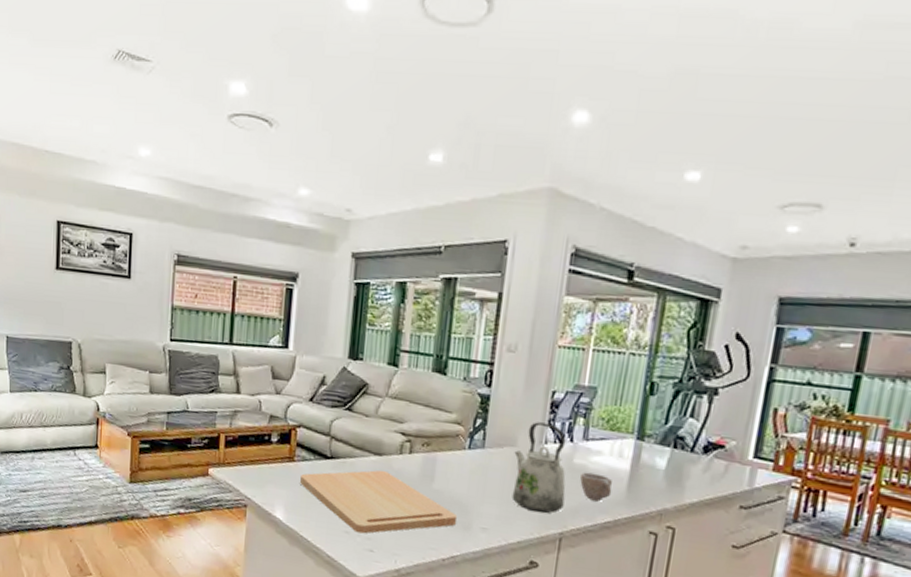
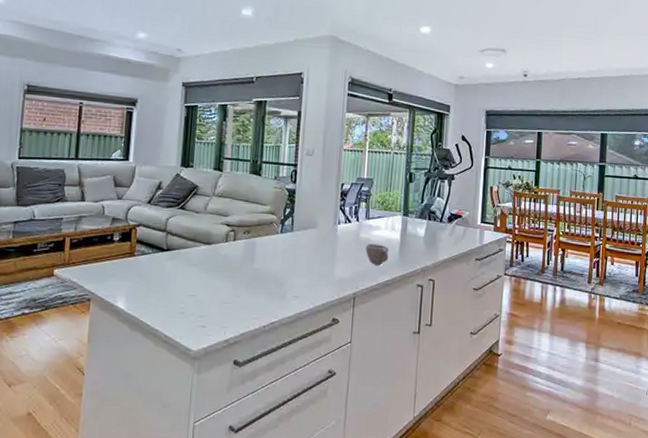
cutting board: present [299,470,458,534] -> none [139,256,275,313]
kettle: present [512,422,566,514] -> none [316,208,356,279]

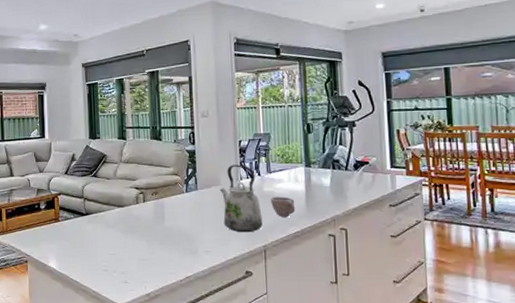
kettle: none [316,208,356,279] -> present [220,165,263,233]

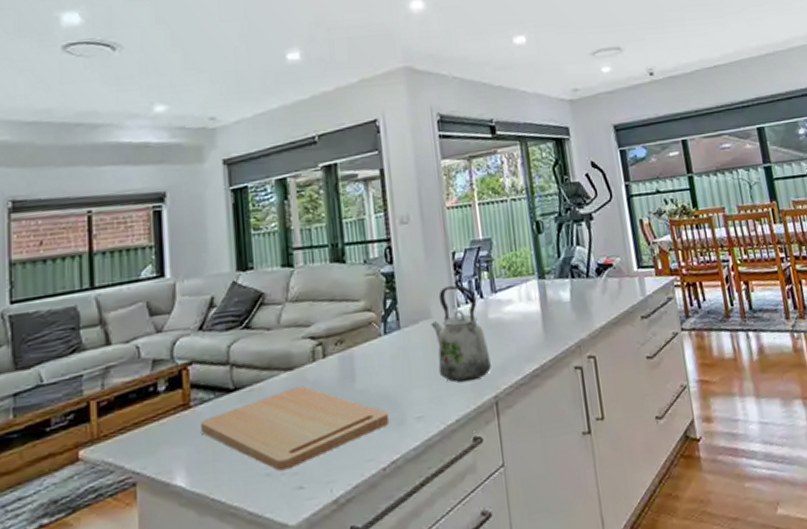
cutting board: none [65,218,187,270] -> present [200,385,390,471]
cup: present [271,196,296,217] -> none [499,323,531,353]

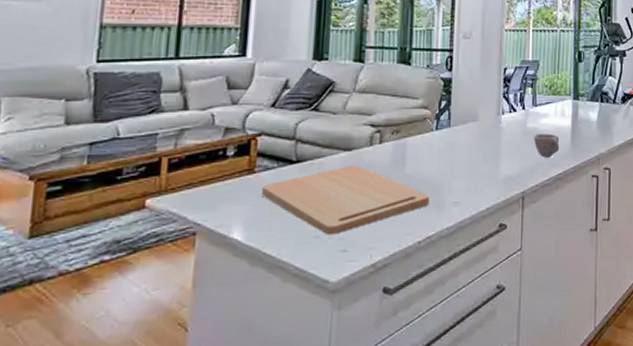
kettle: present [430,285,491,383] -> none [477,96,523,178]
cup: none [499,323,531,353] -> present [534,133,560,158]

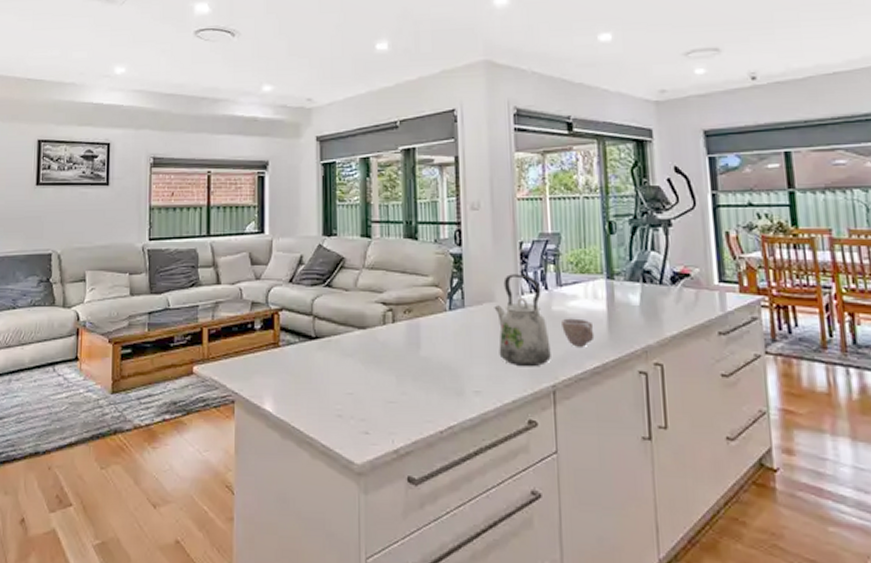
cutting board: present [260,164,430,235] -> none [286,344,449,415]
kettle: none [477,96,523,178] -> present [494,274,551,367]

